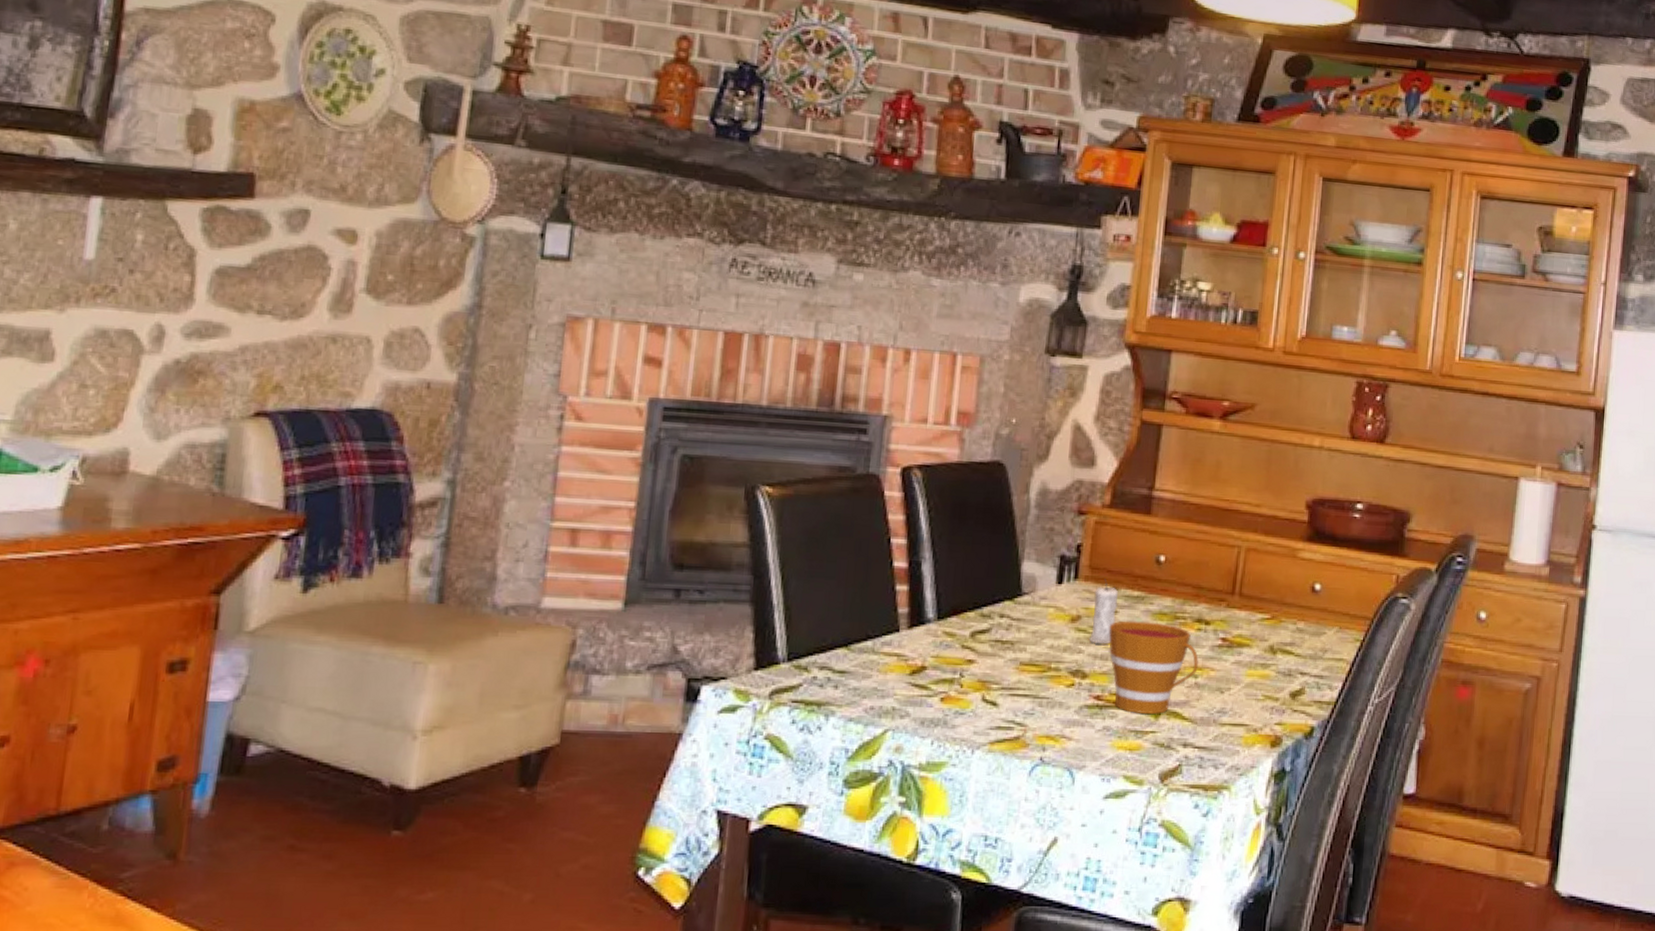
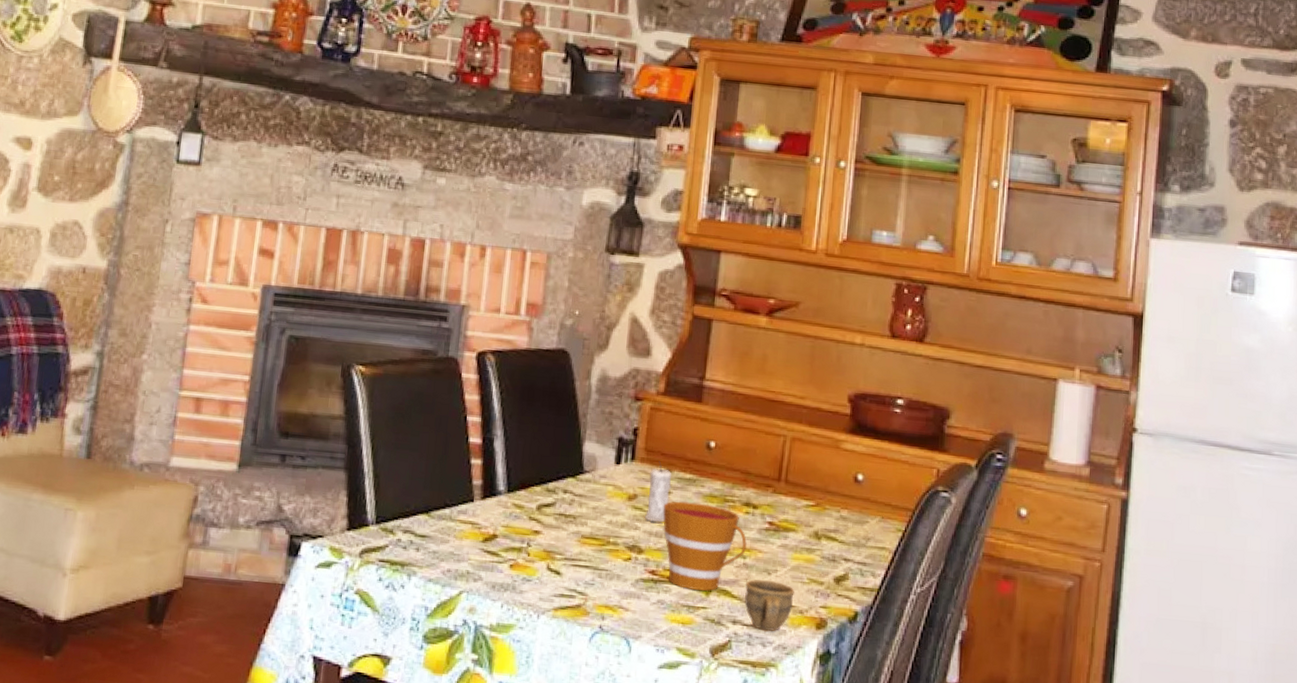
cup: none [1196,698,1249,753] -> present [745,579,795,632]

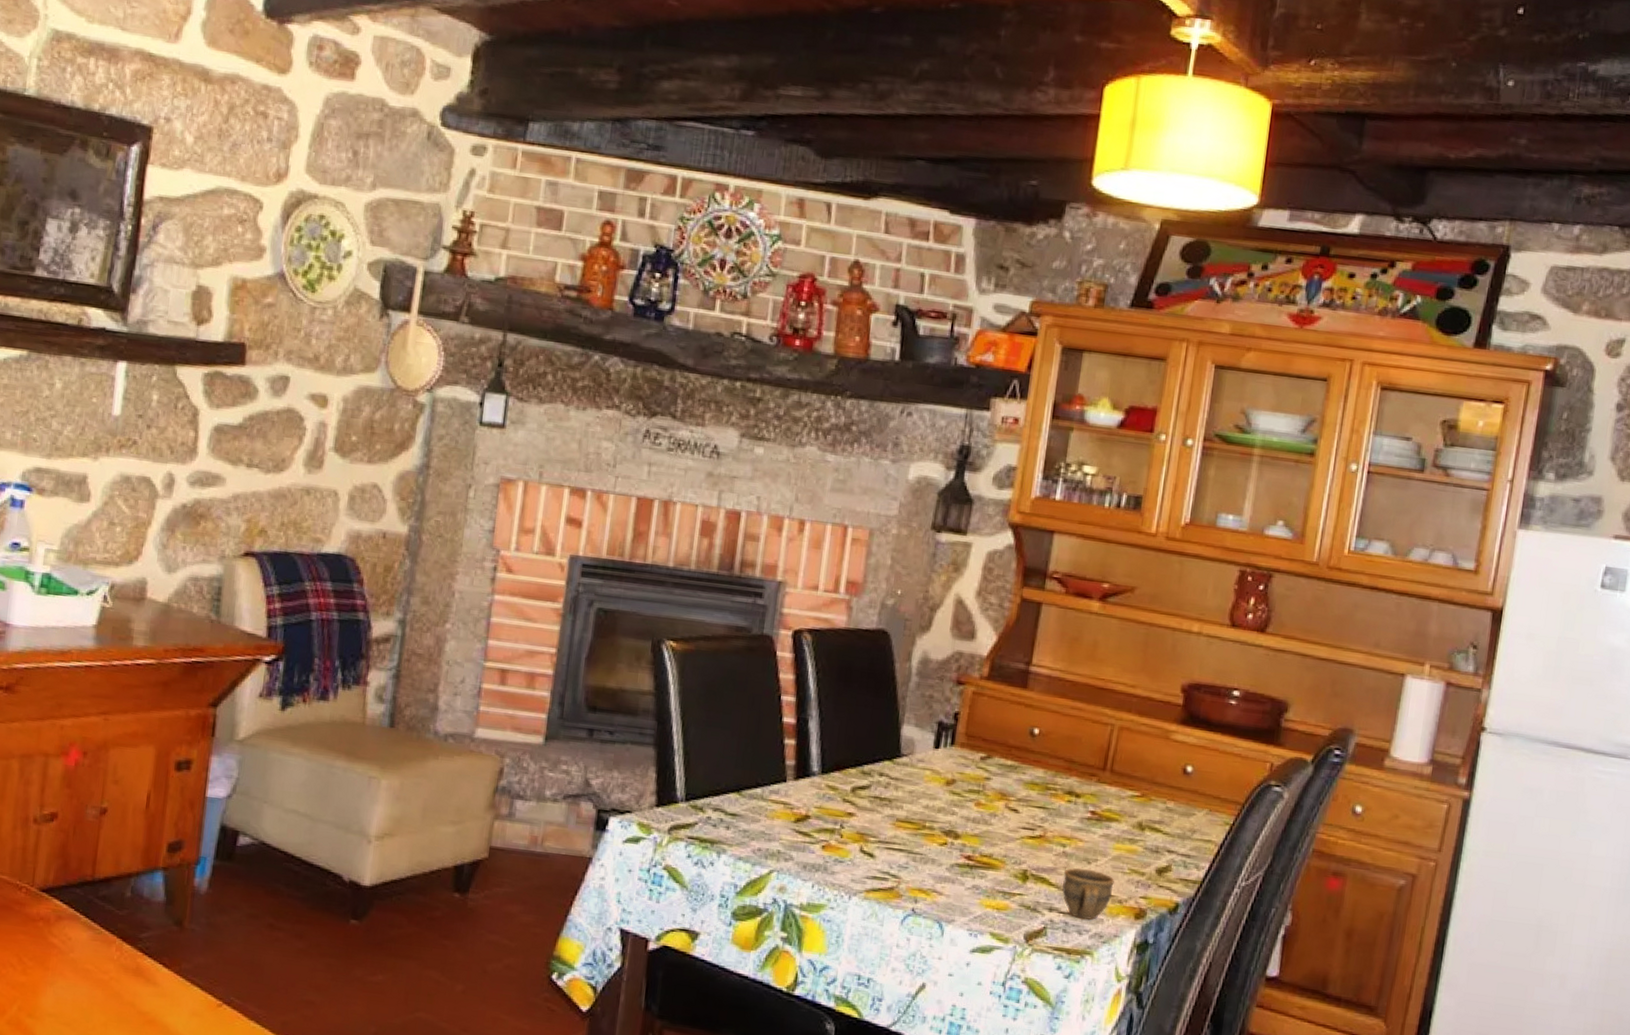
candle: present [645,461,672,522] -> none [963,747,993,808]
cup: present [663,501,747,591] -> none [981,788,1067,878]

